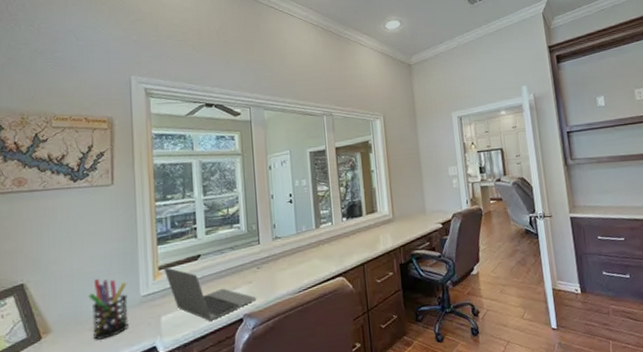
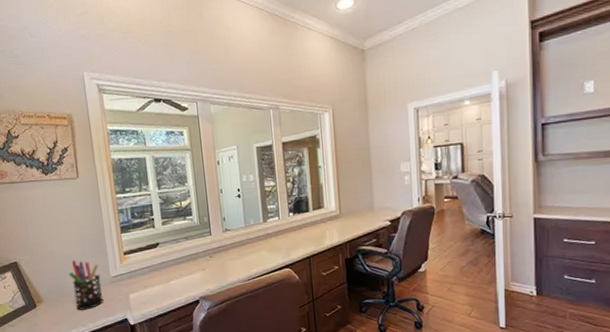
laptop: present [163,267,257,321] -> none [128,253,211,300]

